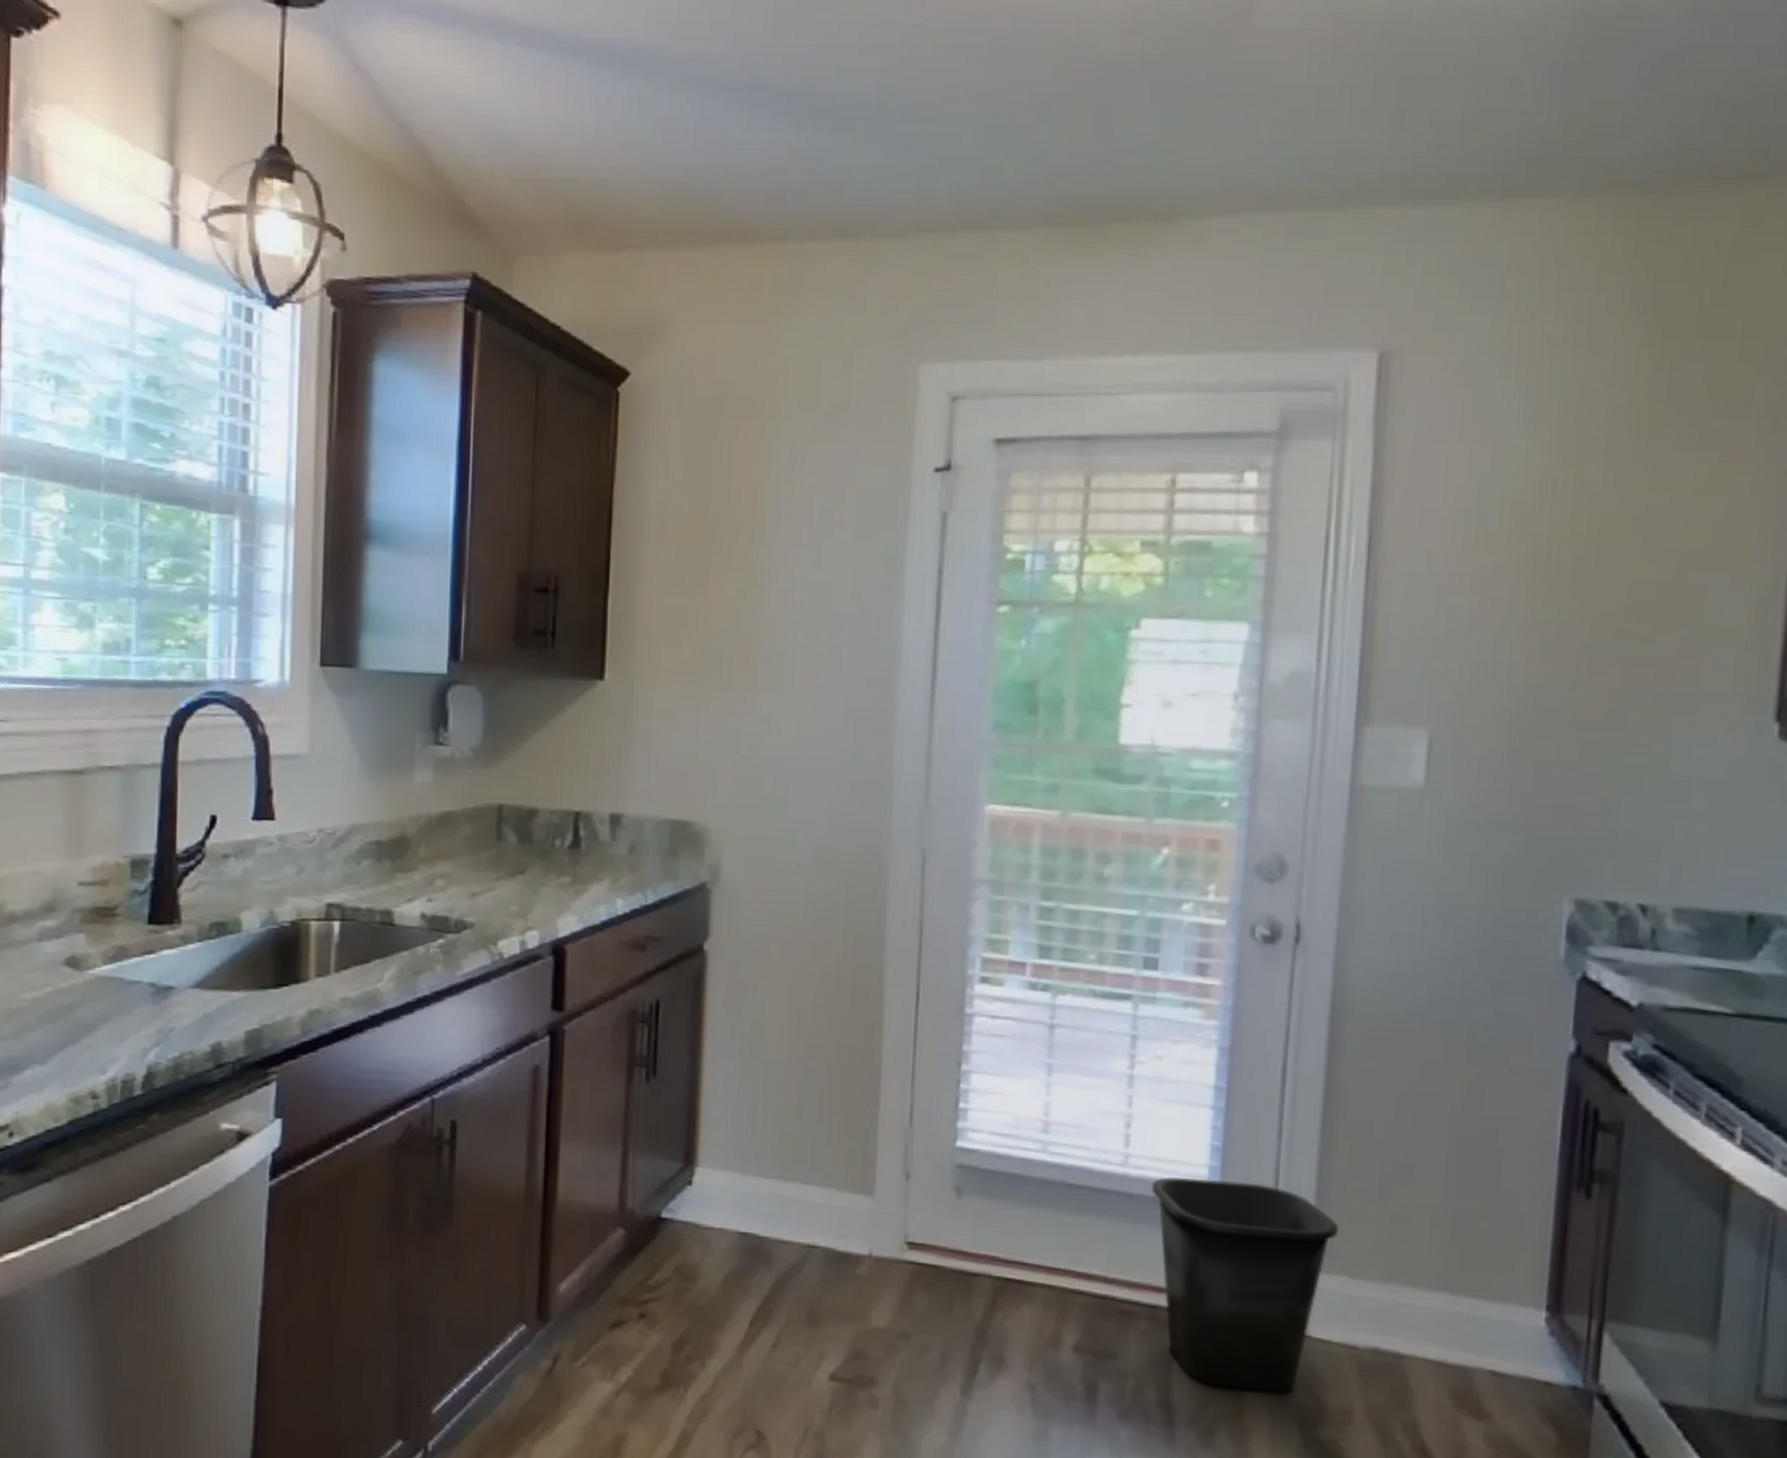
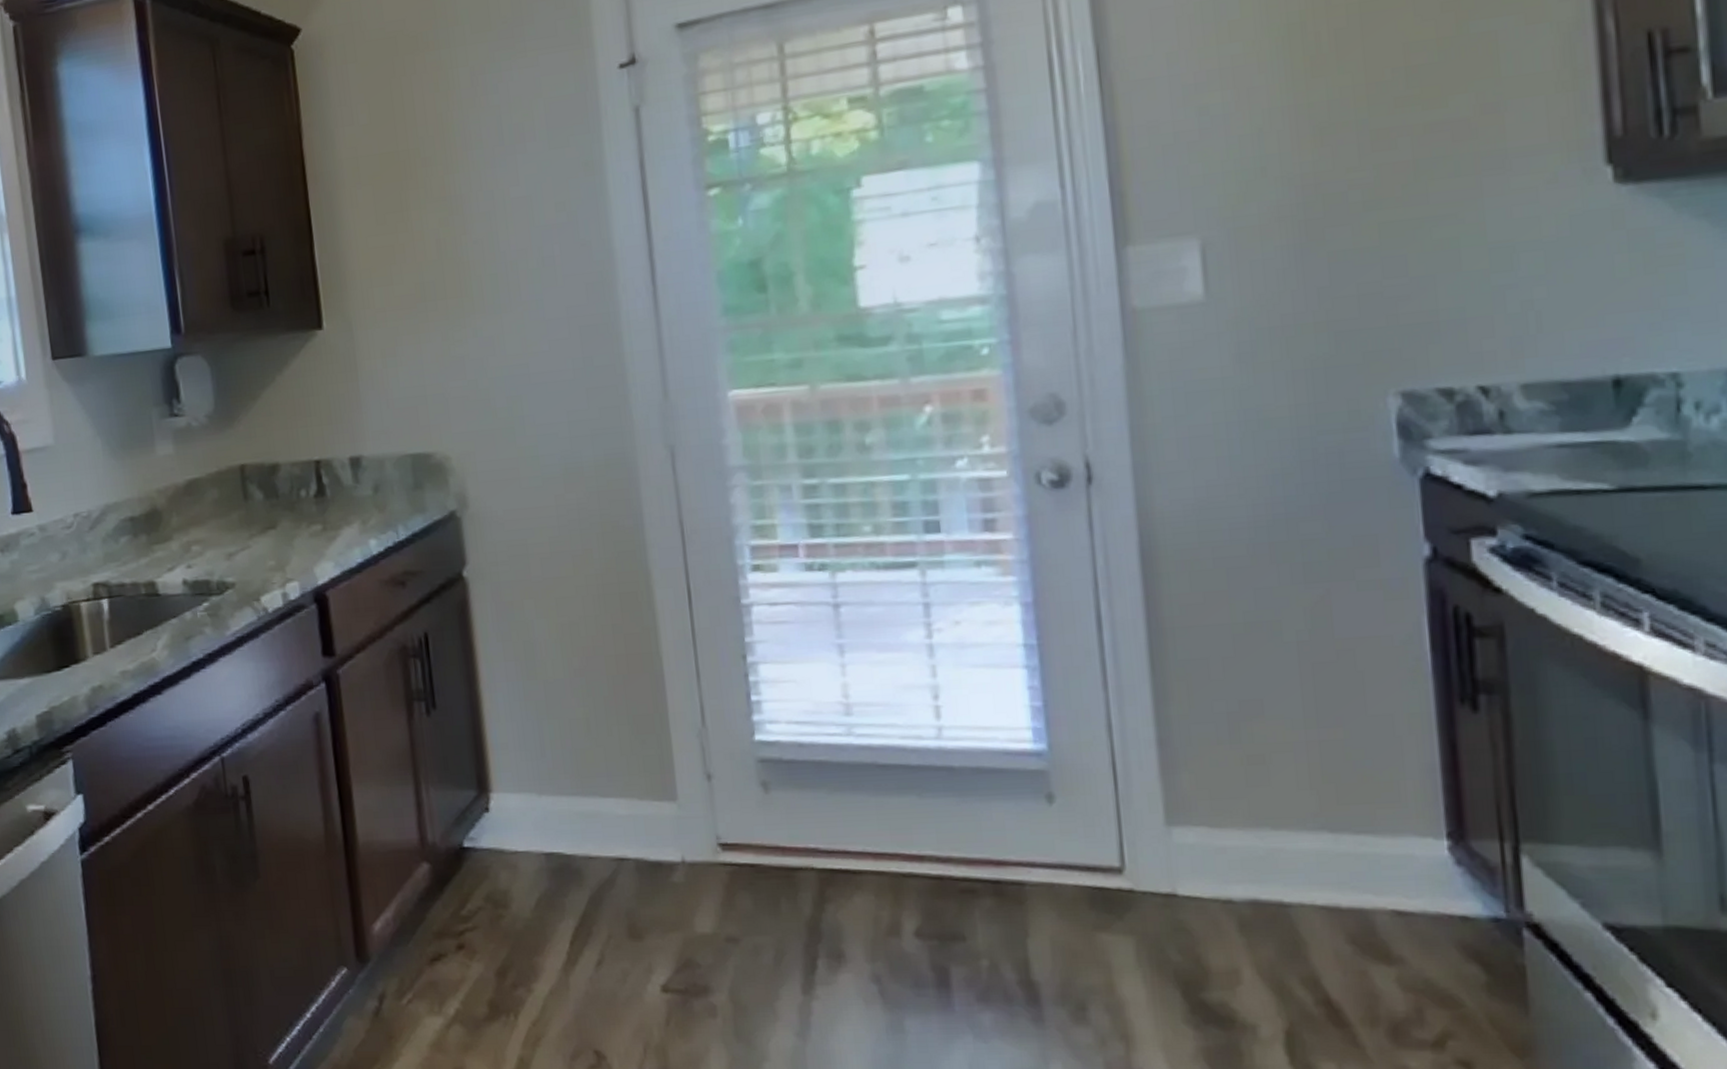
waste bin: present [1151,1176,1339,1392] -> none [972,740,1191,959]

